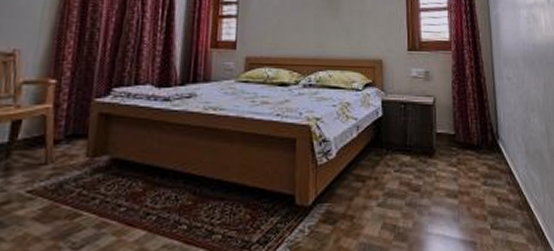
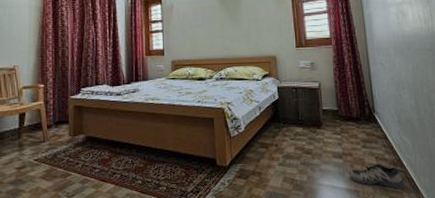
shoe: none [464,206,532,240] -> present [348,163,405,189]

